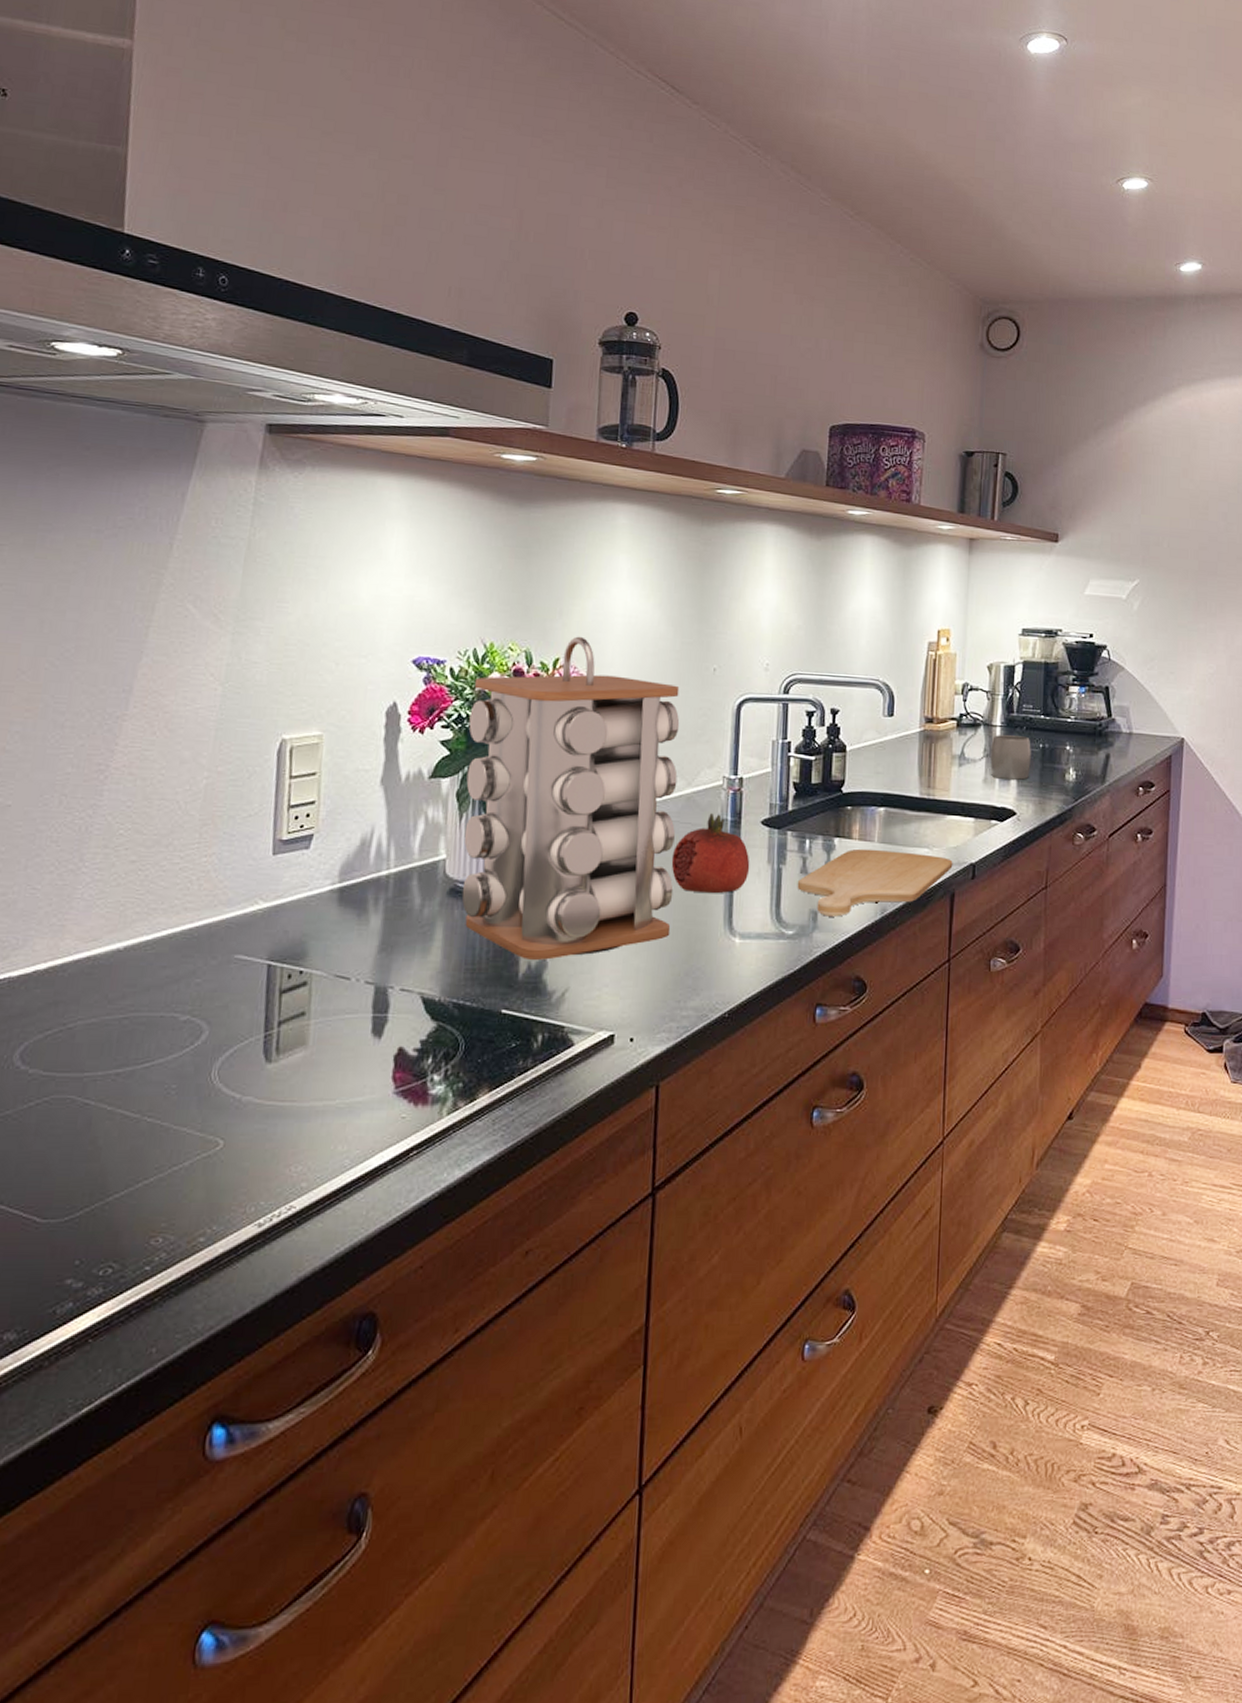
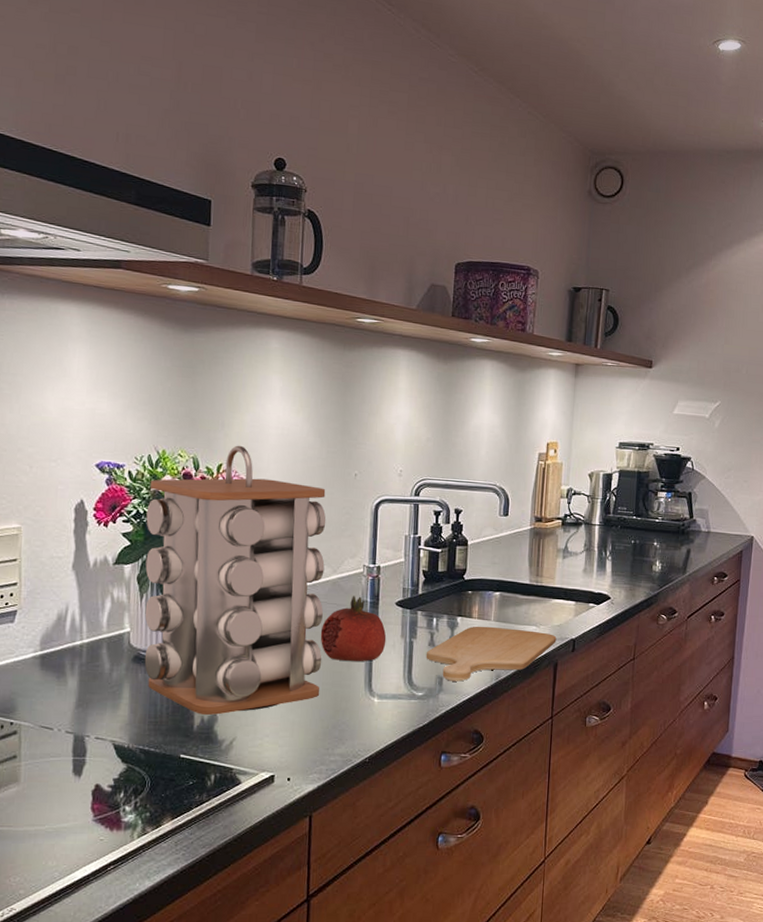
mug: present [990,735,1031,781] -> none [589,532,625,571]

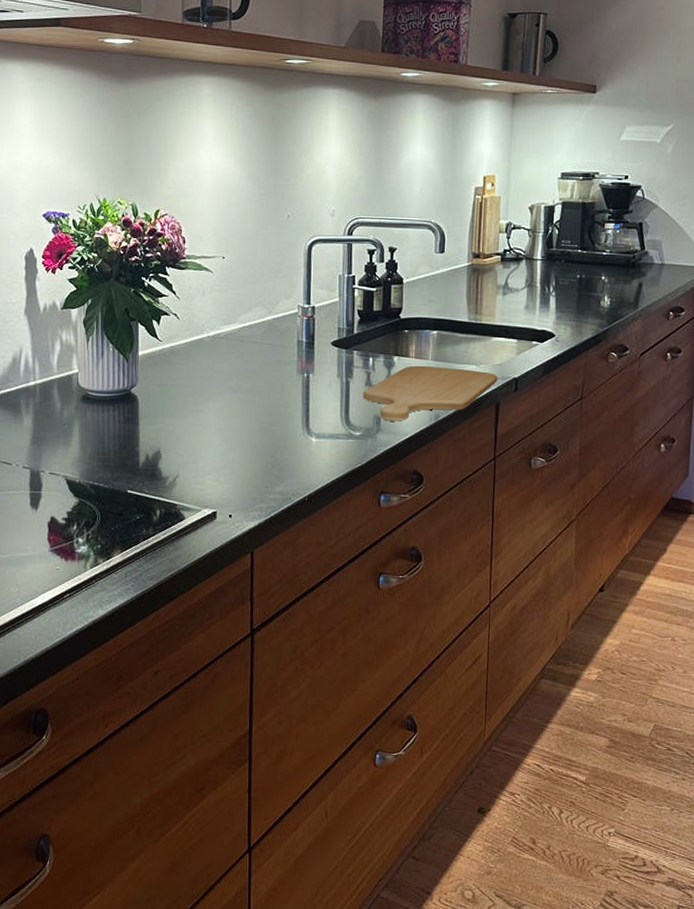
spice rack: present [144,445,326,715] -> none [90,191,261,453]
fruit: present [320,596,387,662] -> none [257,336,323,402]

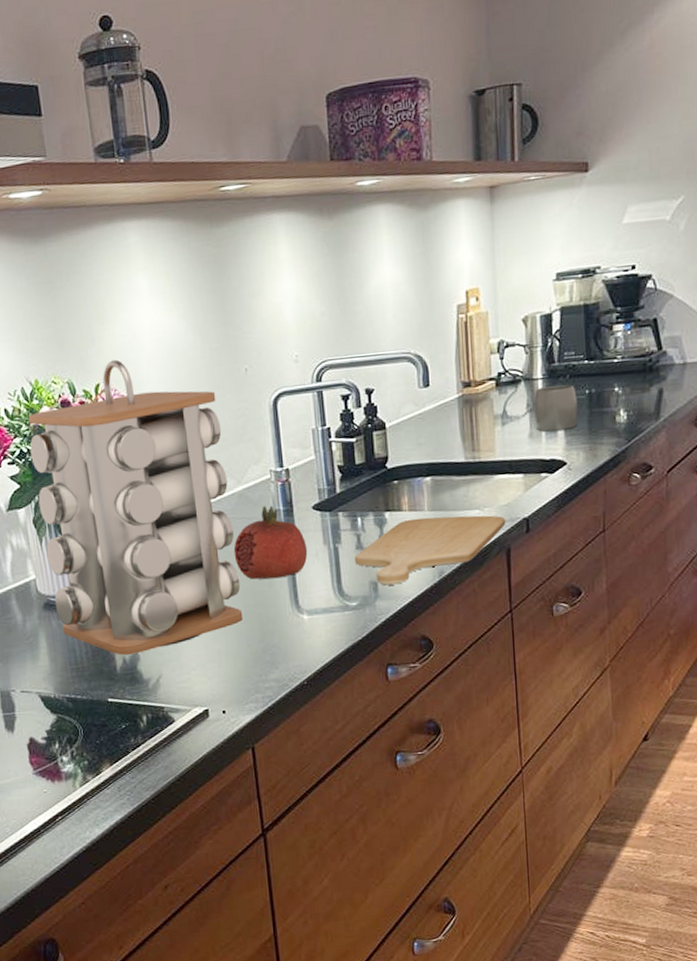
spice rack: none [90,191,261,453] -> present [28,359,243,655]
fruit: none [257,336,323,402] -> present [233,505,308,580]
mug: none [531,267,569,308] -> present [533,384,578,433]

